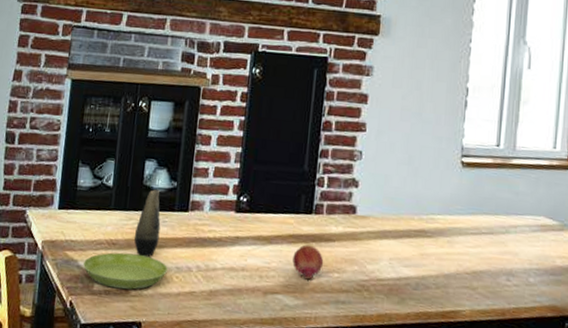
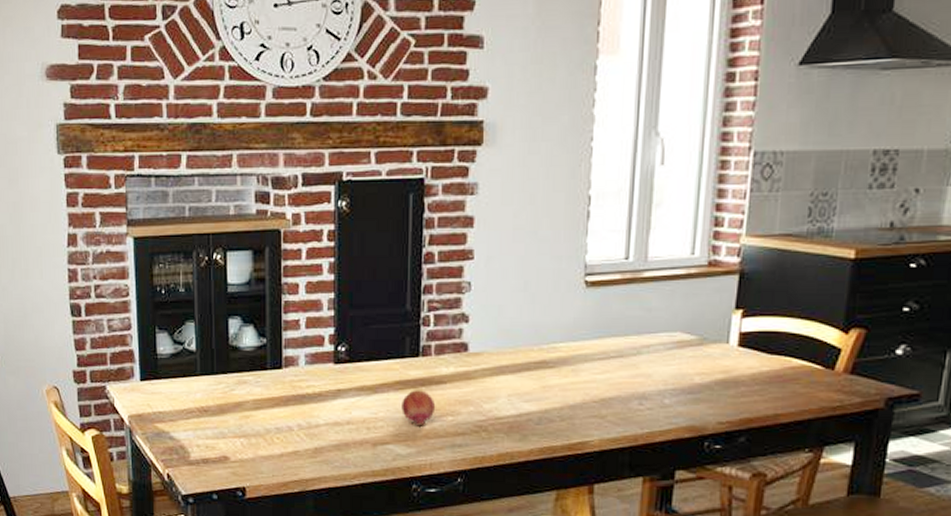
saucer: present [83,252,168,290] -> none [176,419,266,457]
cosmetic container: present [133,188,161,258] -> none [226,348,254,421]

